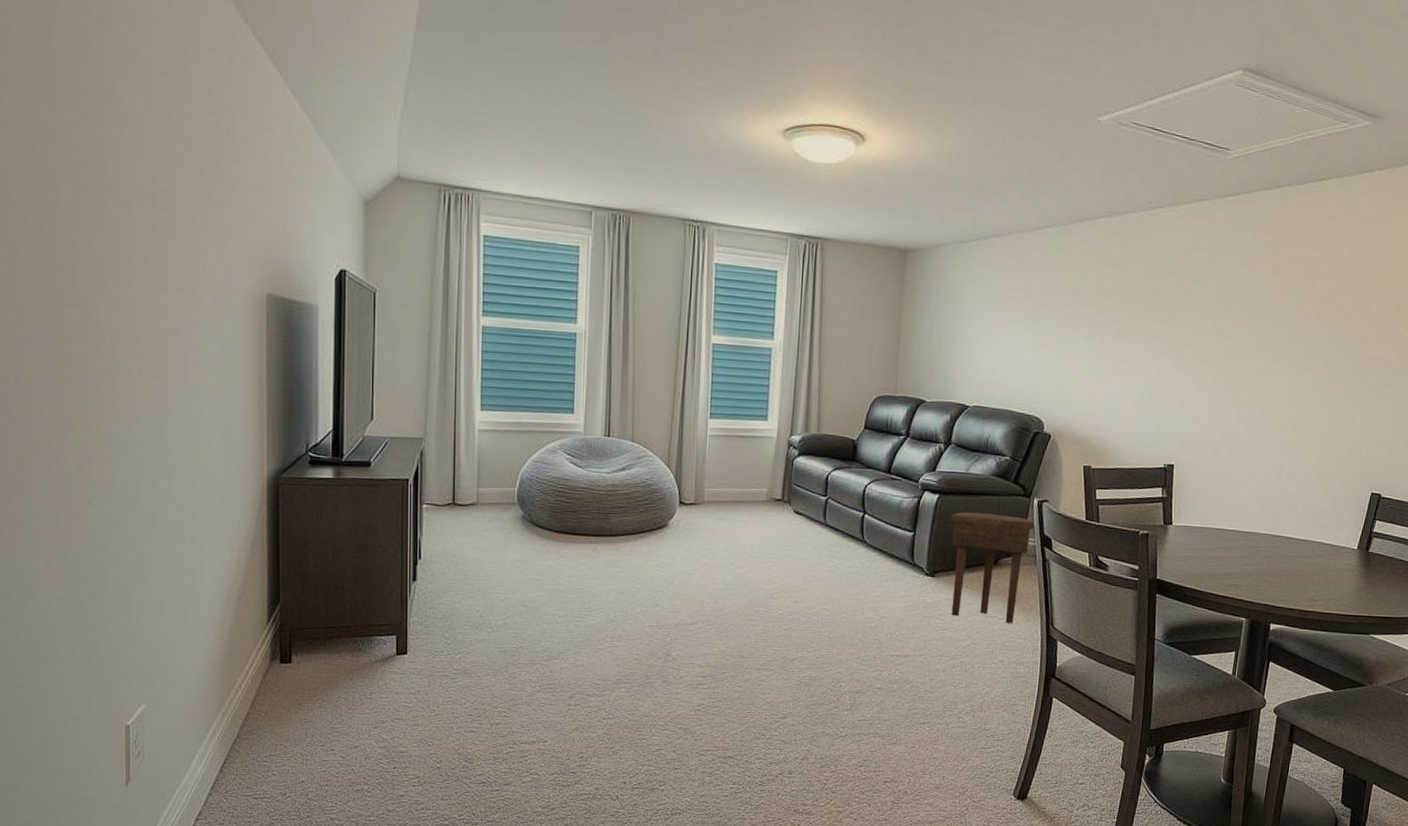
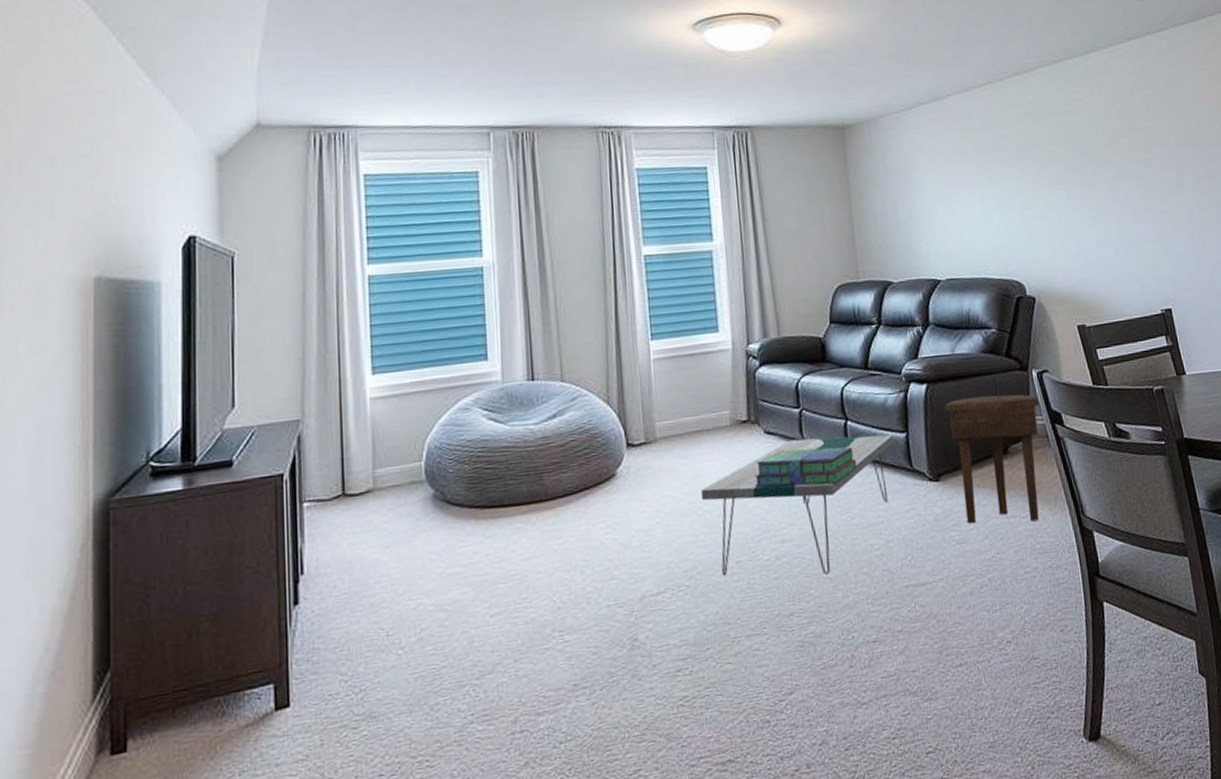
coffee table: none [734,521,903,634] -> present [700,434,894,577]
stack of books: none [779,528,867,564] -> present [754,446,857,487]

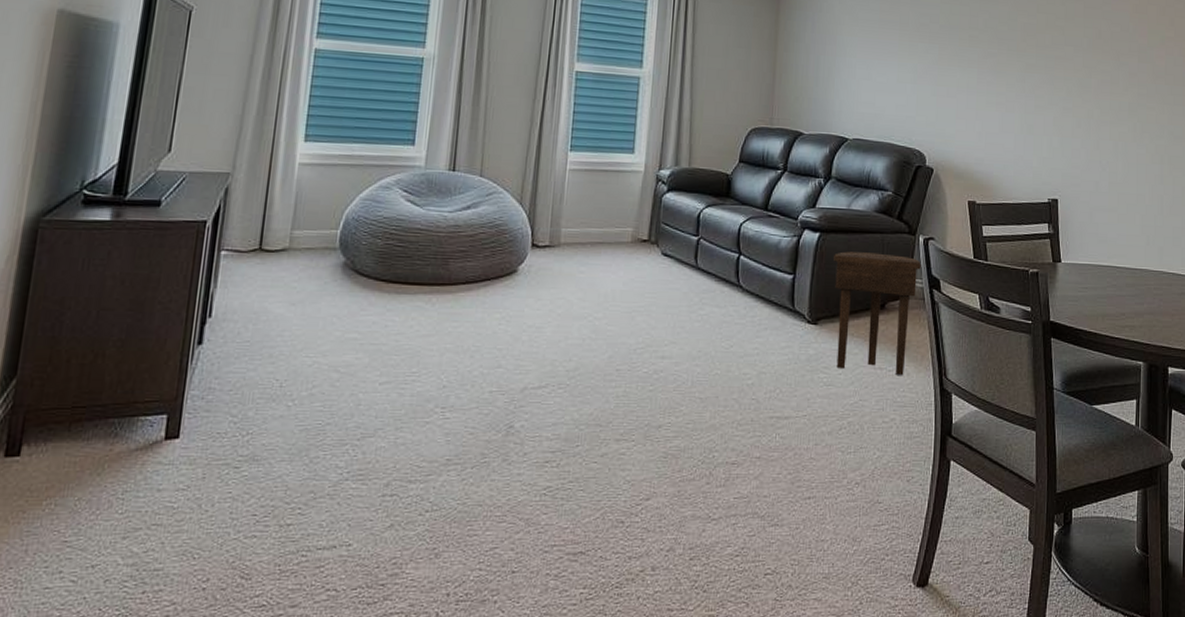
coffee table: present [700,434,894,577] -> none [593,264,782,395]
stack of books: present [754,446,857,487] -> none [644,272,743,312]

